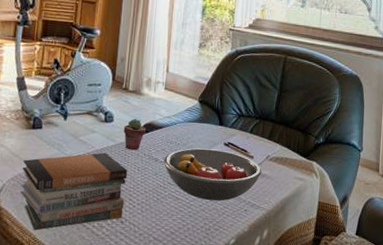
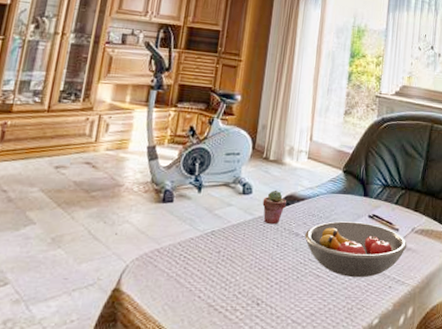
book stack: present [20,152,128,231] -> none [145,227,266,317]

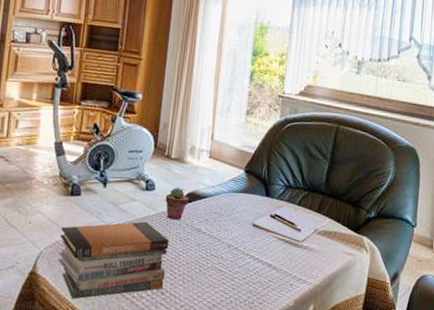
book stack: none [145,227,266,317] -> present [58,221,169,299]
fruit bowl: present [304,221,407,278] -> none [206,219,309,275]

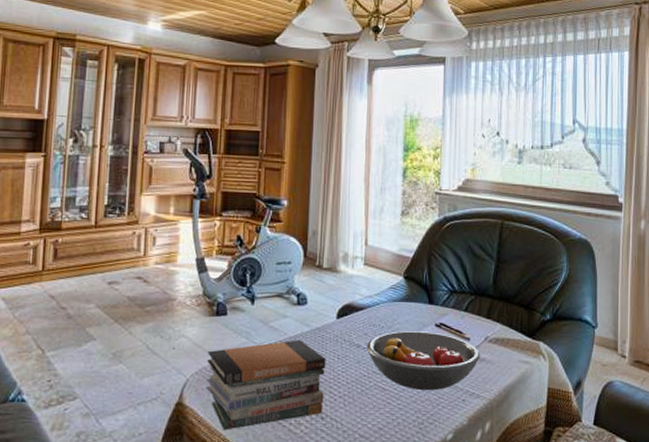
potted succulent: present [165,187,188,220] -> none [319,299,344,336]
fruit bowl: none [206,219,309,275] -> present [366,331,481,391]

